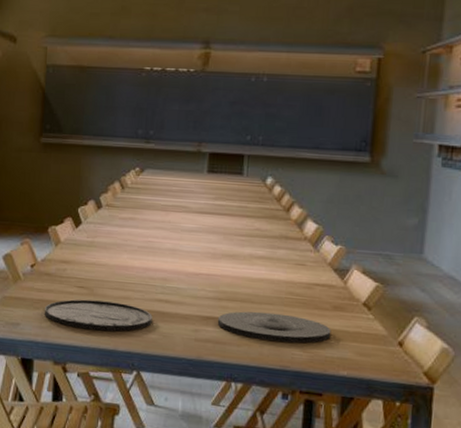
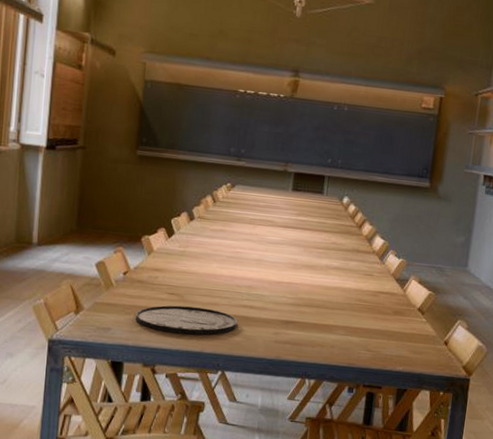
plate: present [217,311,332,343] -> none [295,316,392,344]

